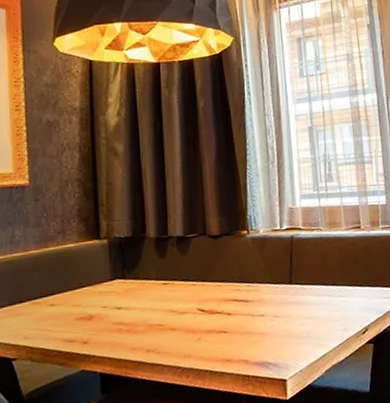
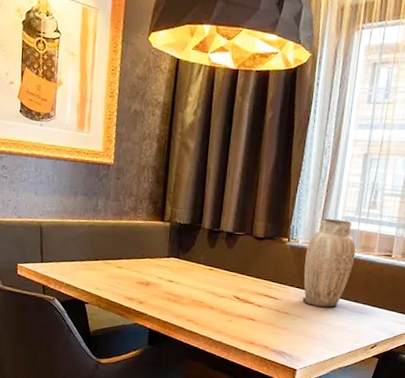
vase: none [269,198,324,300] -> present [302,218,356,307]

